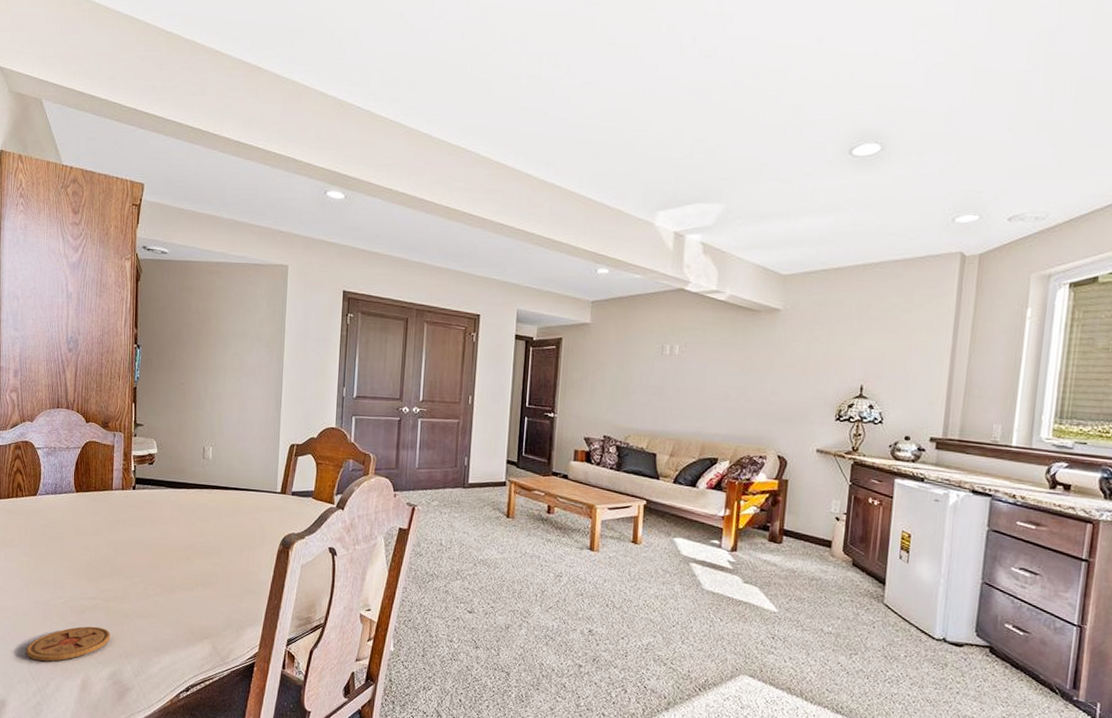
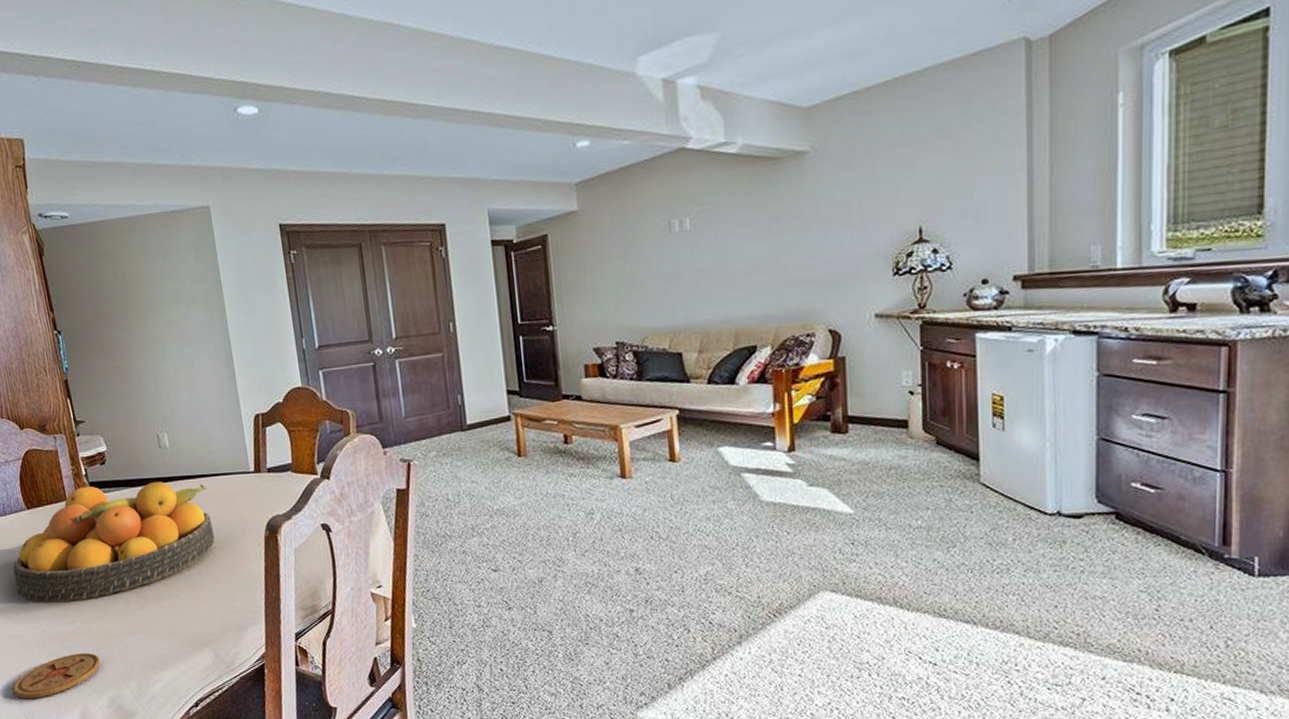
fruit bowl: none [51,480,236,580] -> present [13,481,215,603]

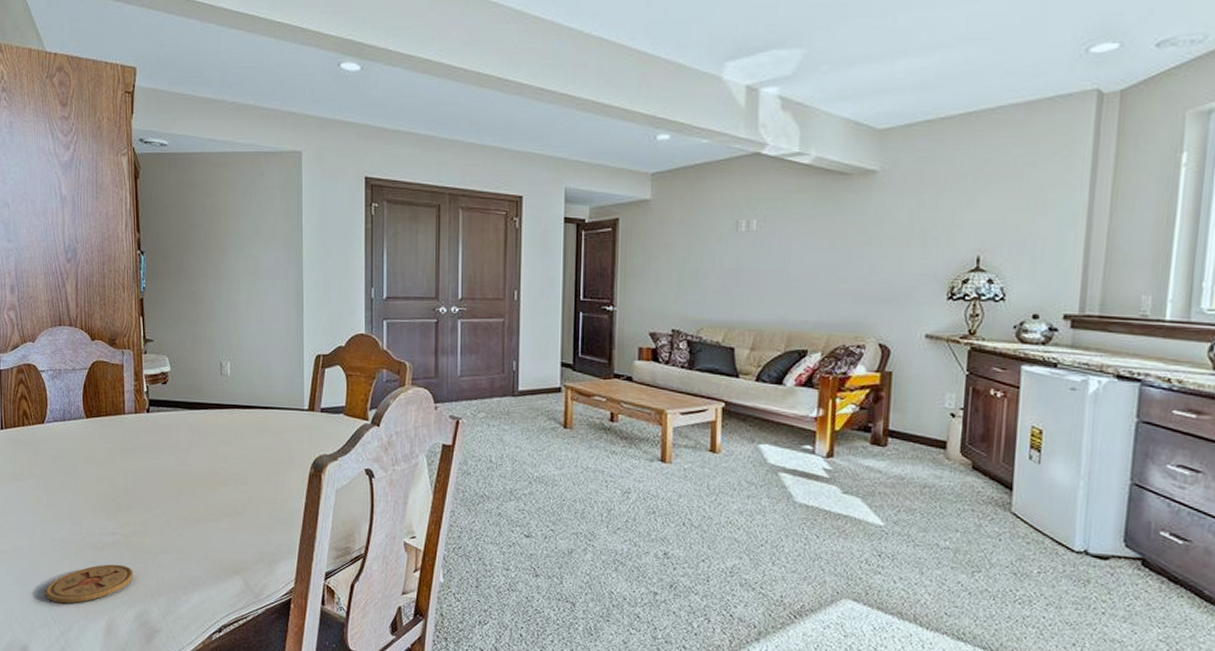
fruit bowl: present [13,481,215,603] -> none [63,402,261,513]

